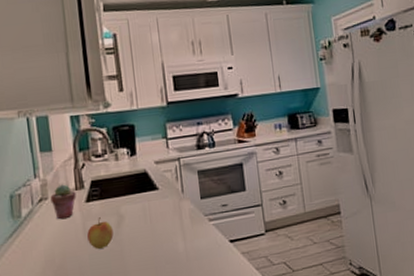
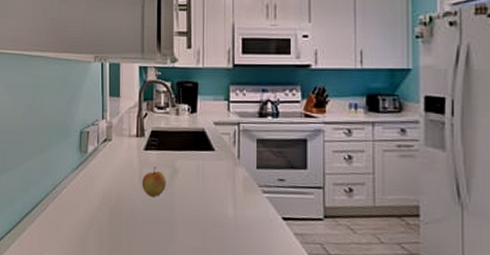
potted succulent: present [50,184,77,220] -> none [114,129,137,162]

